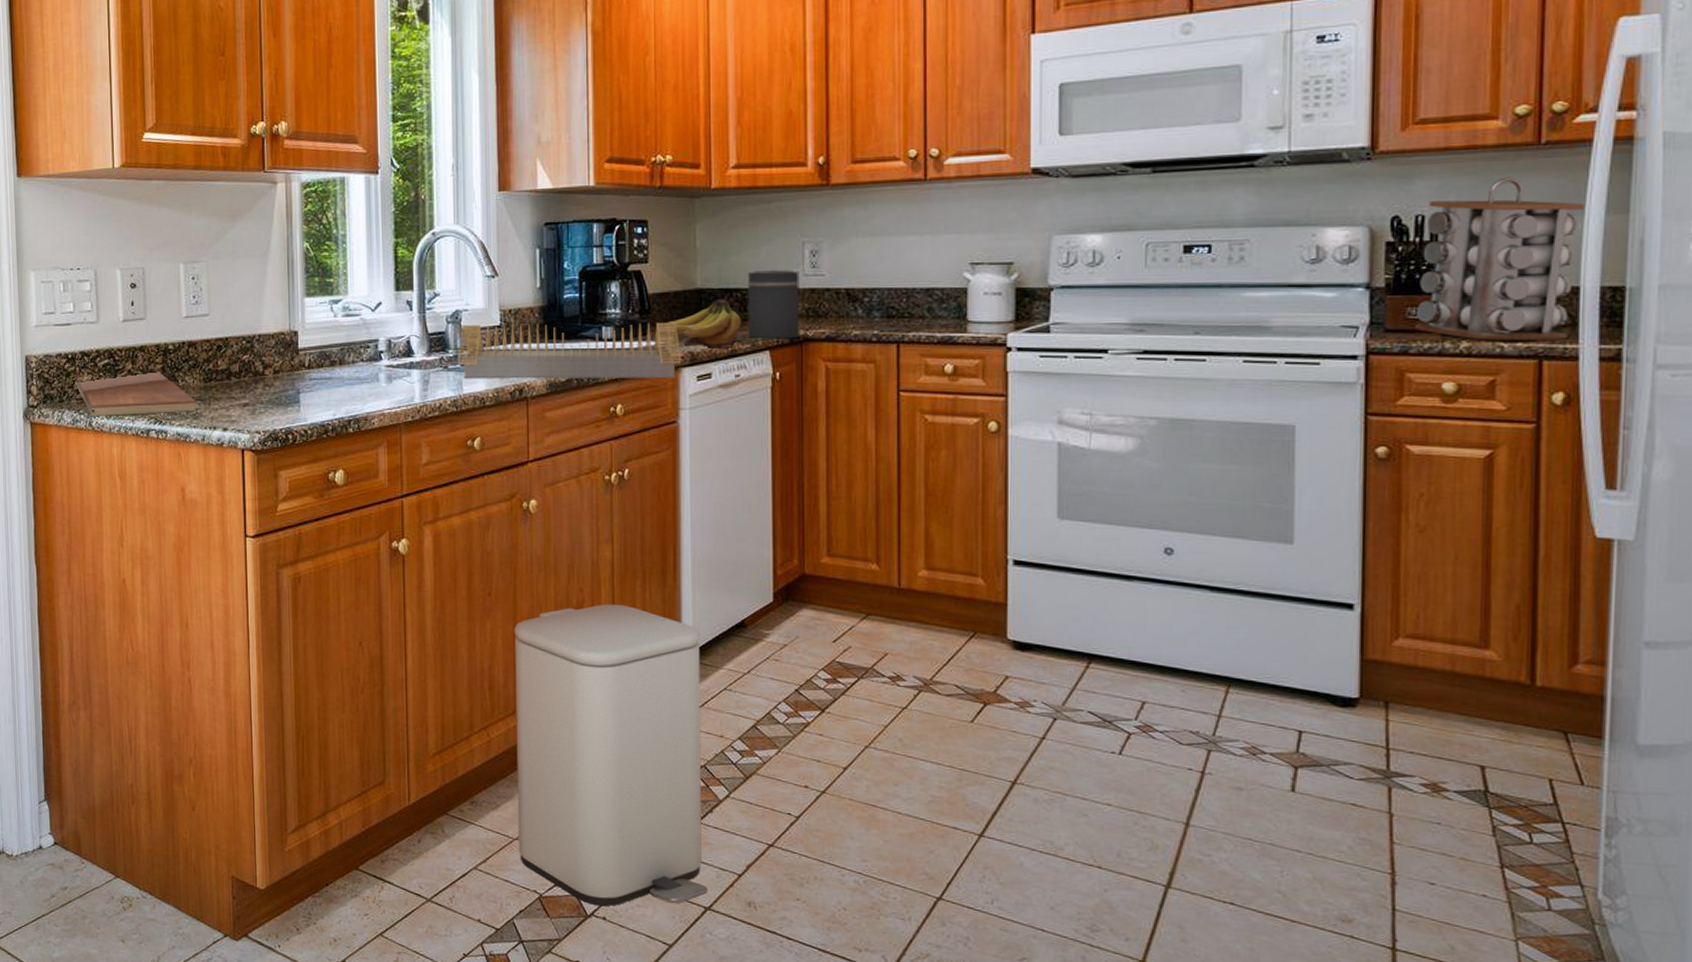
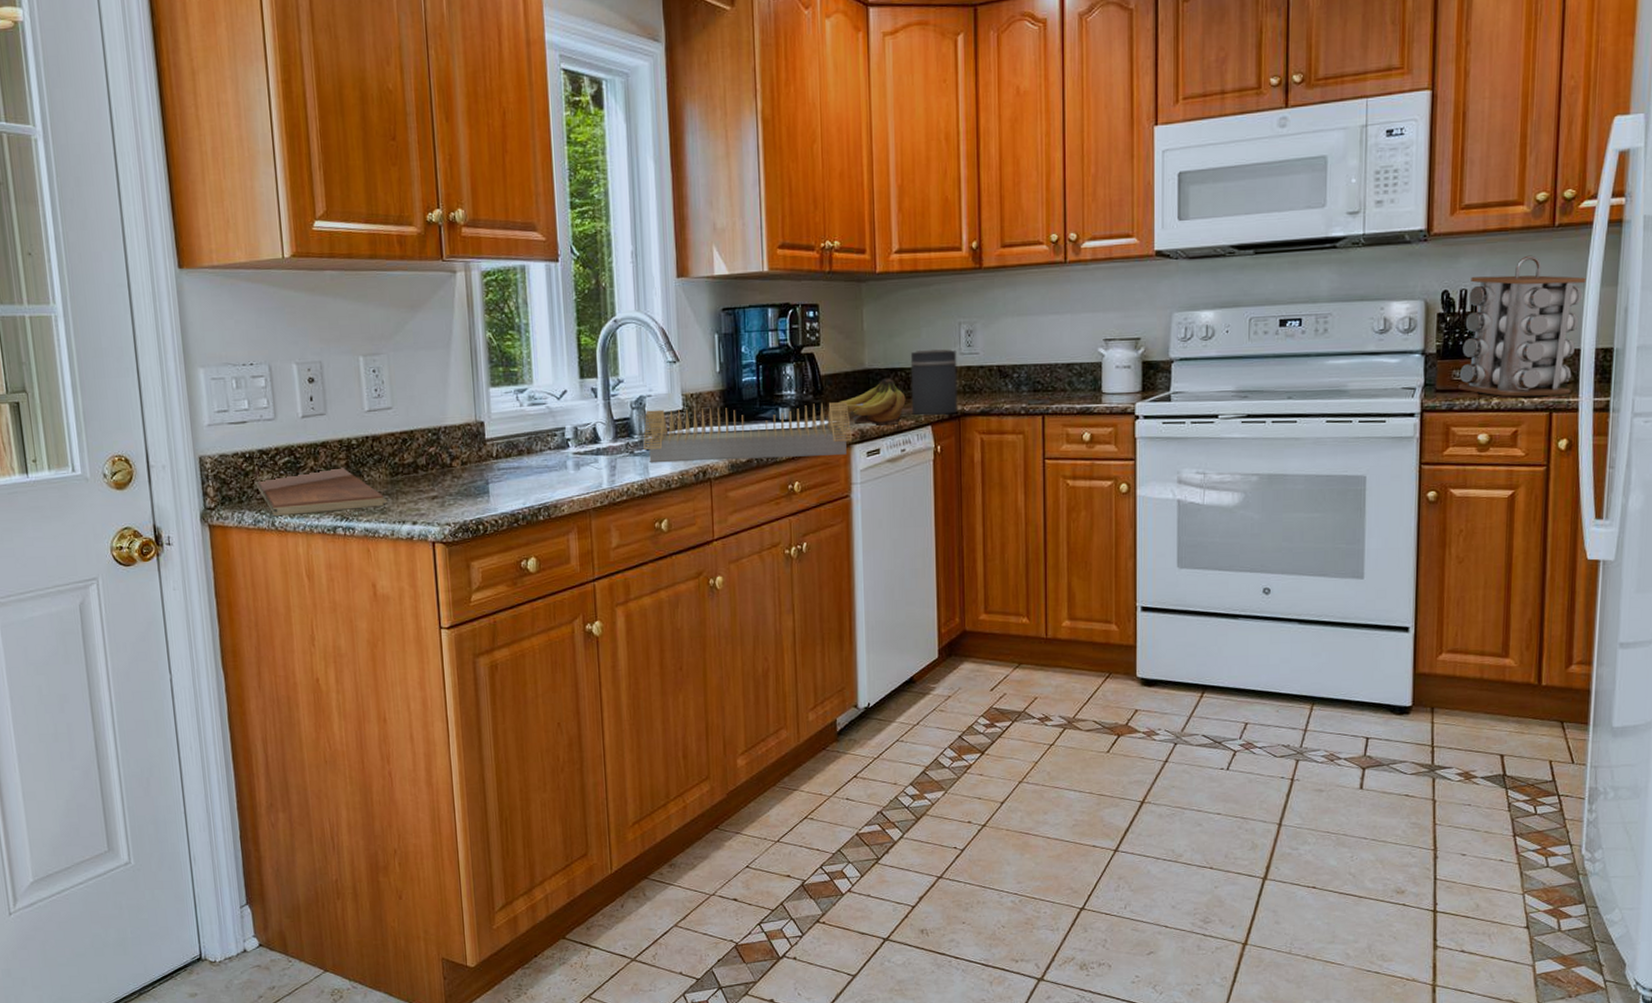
pedal bin: present [514,604,707,906] -> none [705,670,886,947]

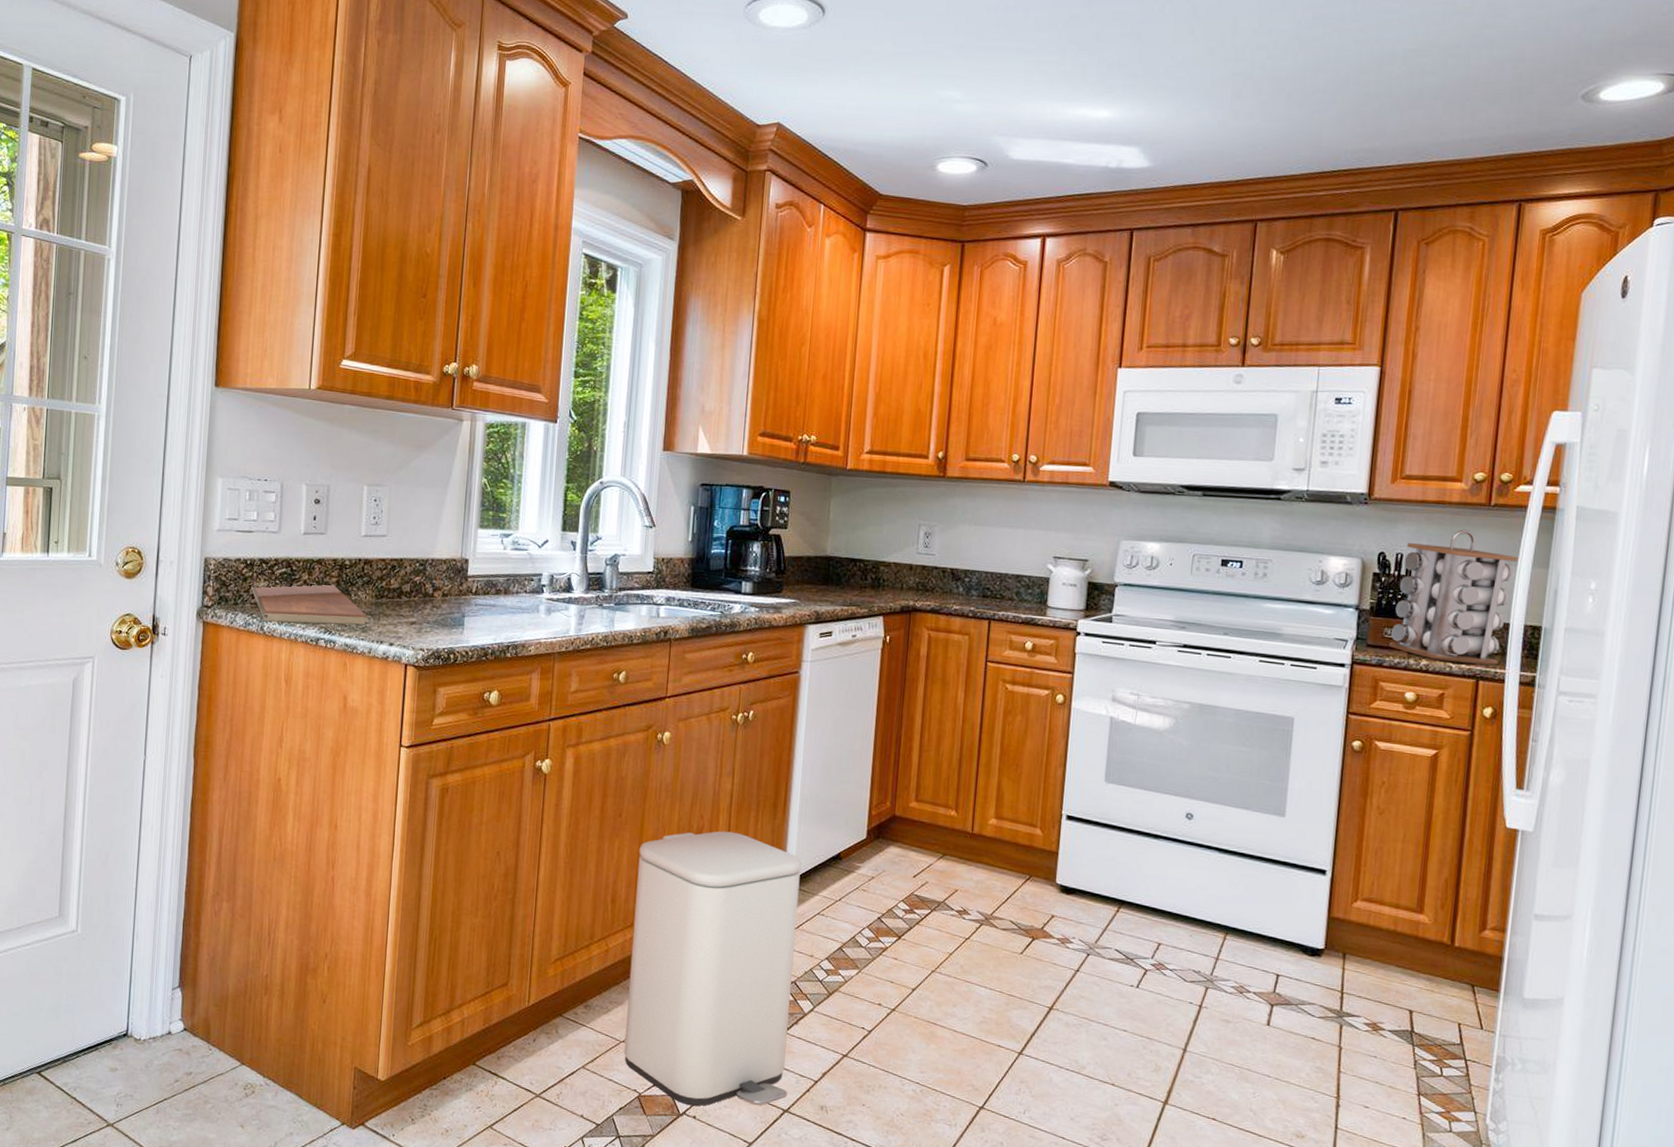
dish rack: present [643,402,853,463] -> none [612,568,808,633]
pedal bin: none [705,670,886,947] -> present [623,830,801,1106]
fruit: present [833,379,906,425] -> none [793,567,862,611]
cylinder: present [910,349,958,416] -> none [866,544,914,608]

